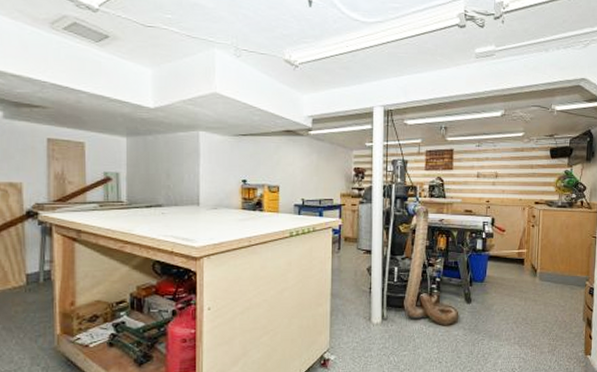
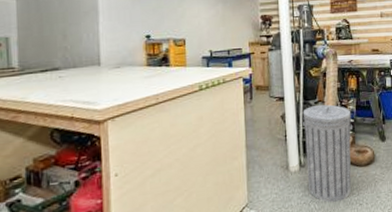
trash can: none [387,262,439,357] -> present [302,104,353,203]

